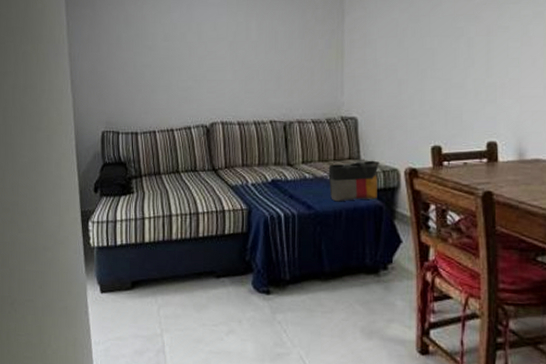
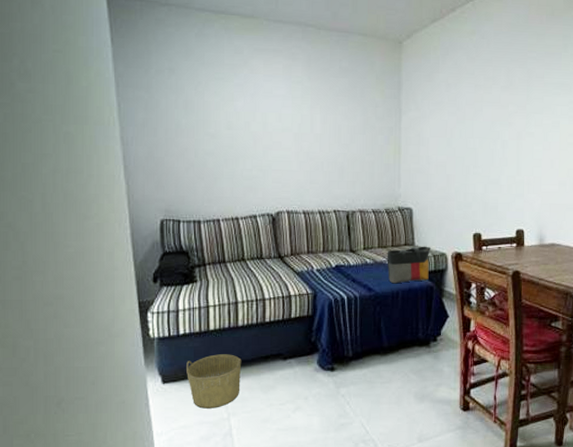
basket: none [123,267,175,323] -> present [186,354,242,409]

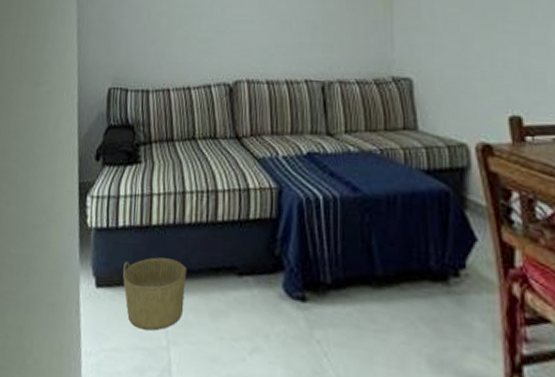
tote bag: present [387,246,432,284] -> none [378,131,444,184]

